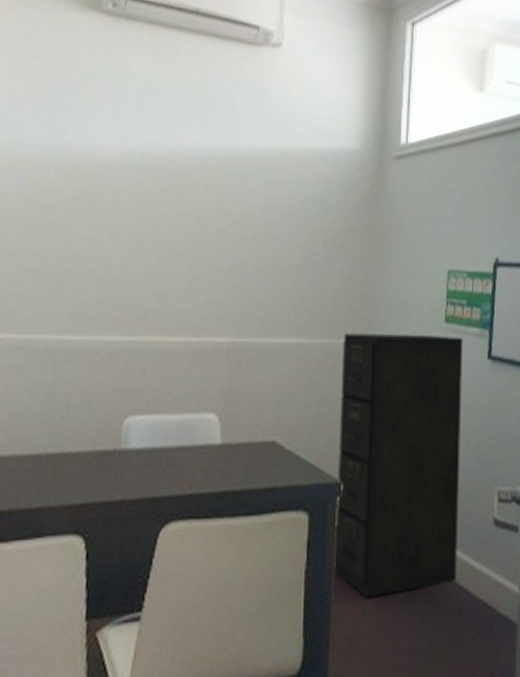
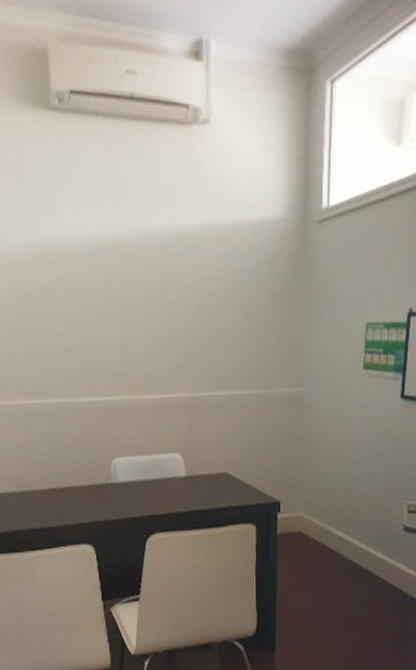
filing cabinet: present [334,333,464,598] -> none [277,380,380,585]

